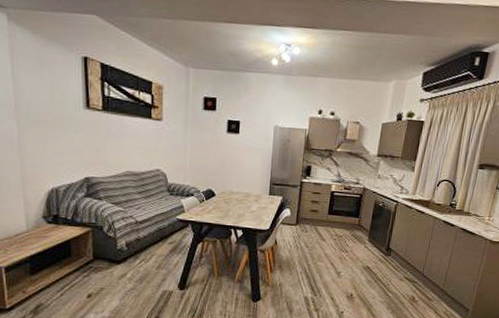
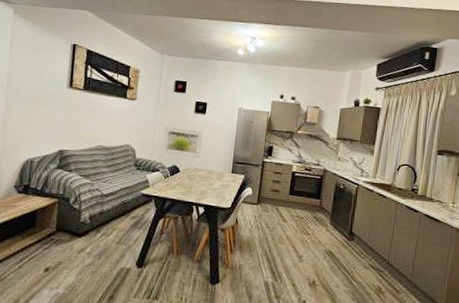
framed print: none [195,148,238,180] -> present [162,126,204,158]

